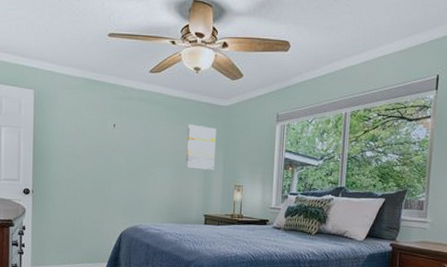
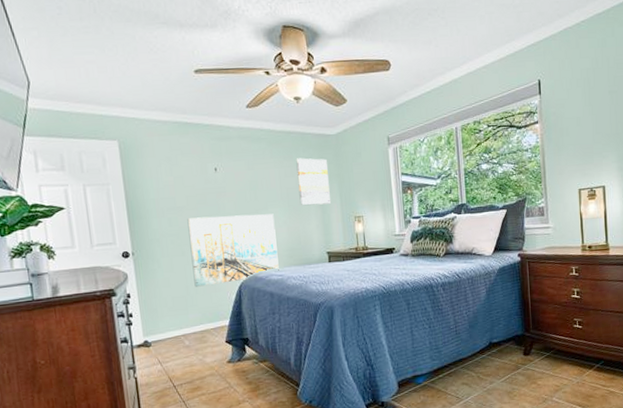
wall art: none [81,166,160,230] -> present [187,213,279,287]

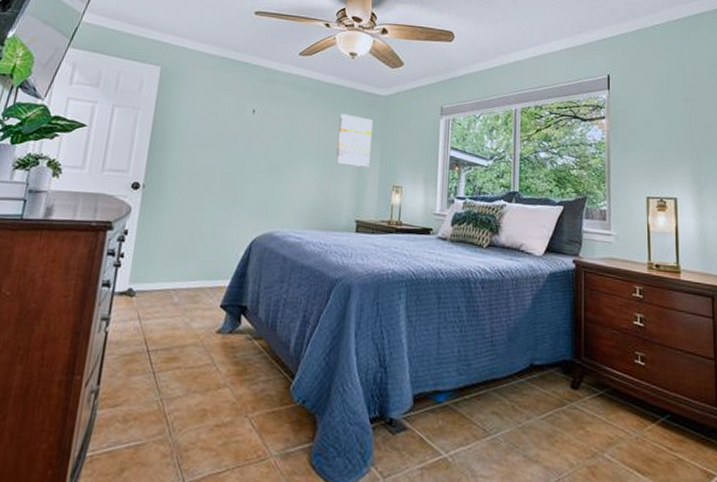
wall art: present [187,213,279,287] -> none [201,157,305,237]

